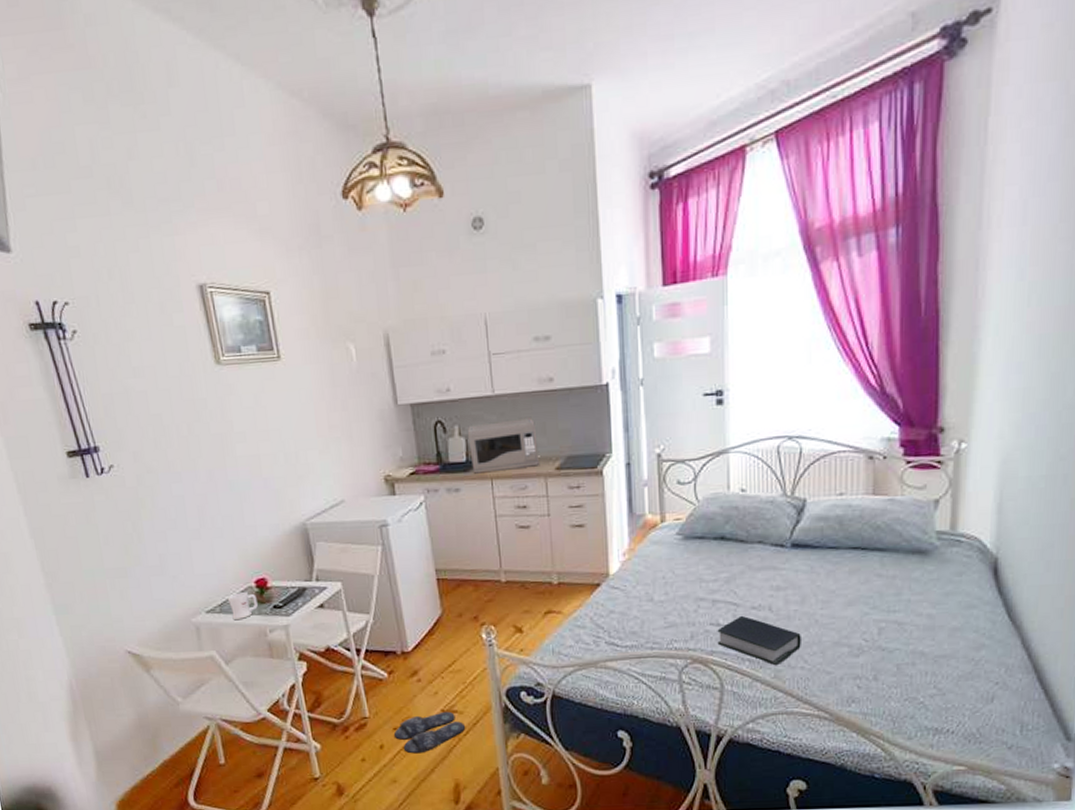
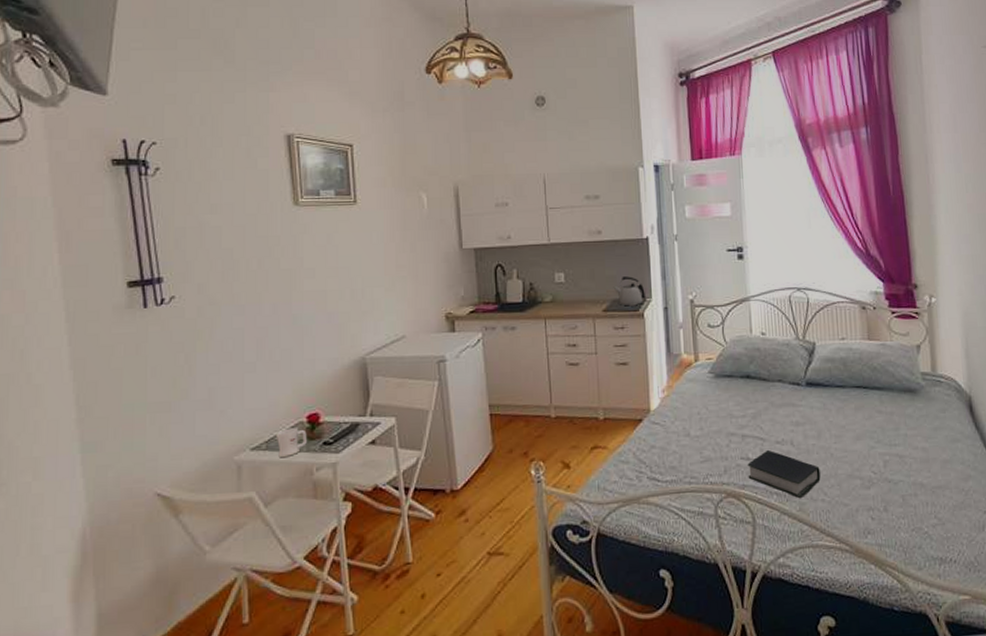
slippers: present [394,711,465,754] -> none [438,553,510,603]
microwave: present [468,416,539,474] -> none [525,263,588,313]
kettle: none [567,429,605,463] -> present [613,276,645,306]

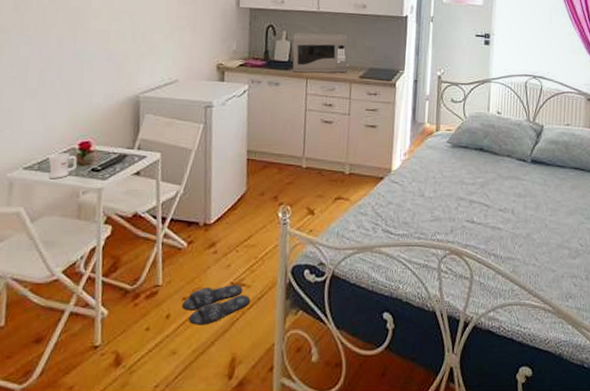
slippers: none [438,553,510,603] -> present [183,284,250,325]
microwave: none [525,263,588,313] -> present [292,32,348,73]
kettle: present [613,276,645,306] -> none [371,49,399,76]
book: present [747,449,821,499] -> none [471,215,535,262]

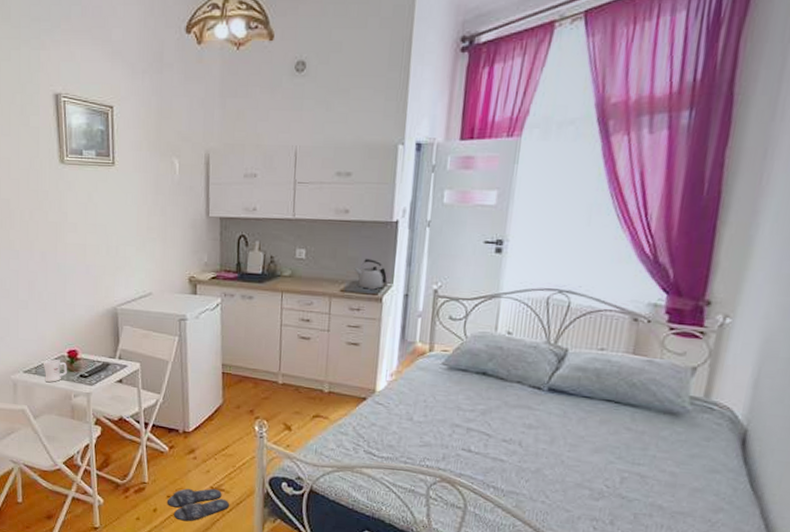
microwave: present [292,32,348,73] -> none [266,241,328,287]
kettle: none [371,49,399,76] -> present [354,259,387,290]

